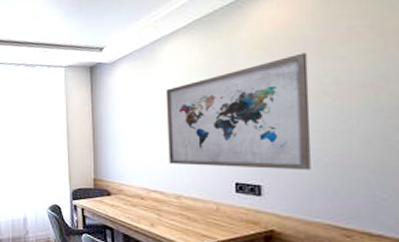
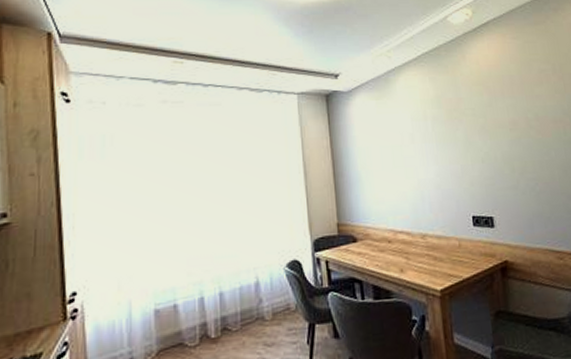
wall art: present [165,52,311,171] -> none [403,90,529,201]

